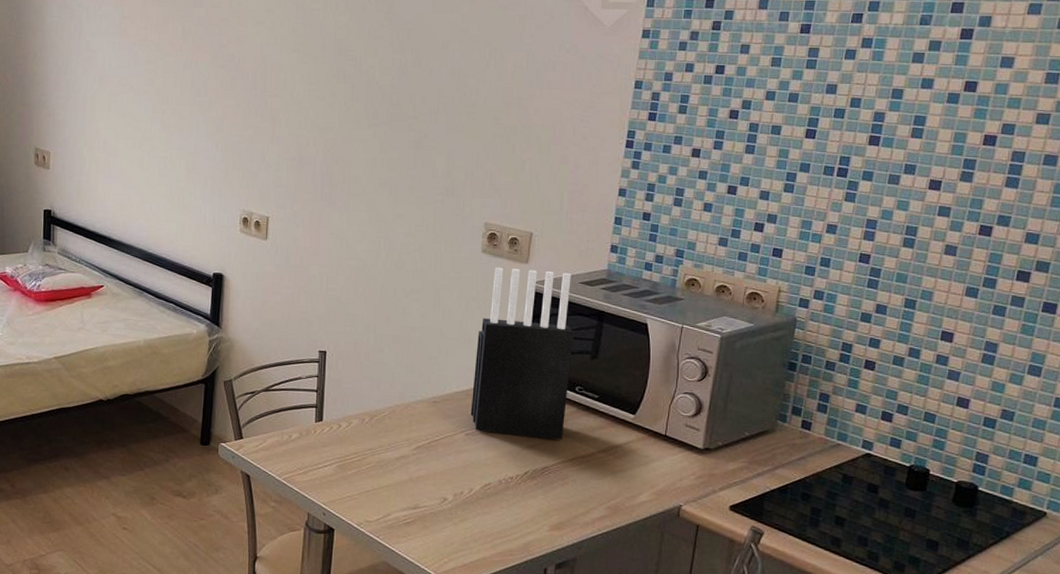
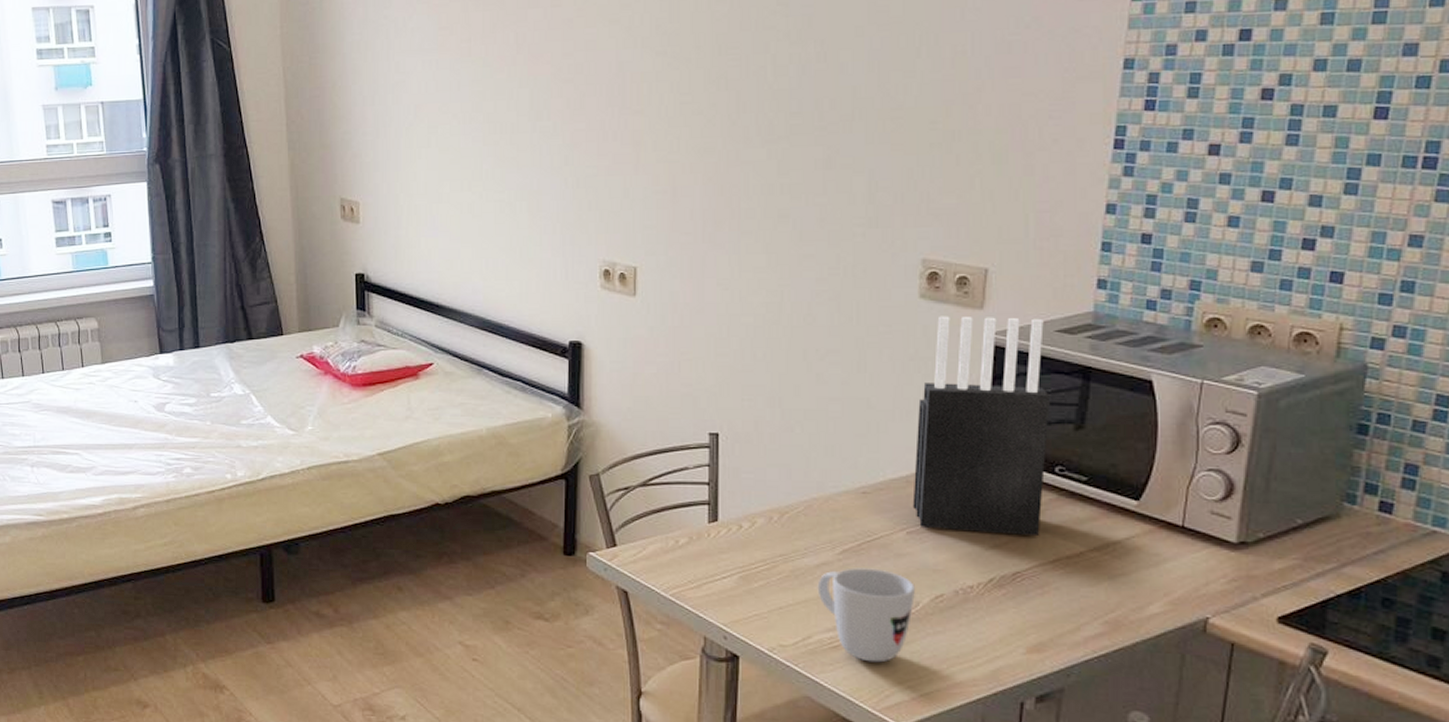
mug: none [396,461,470,536] -> present [817,568,915,663]

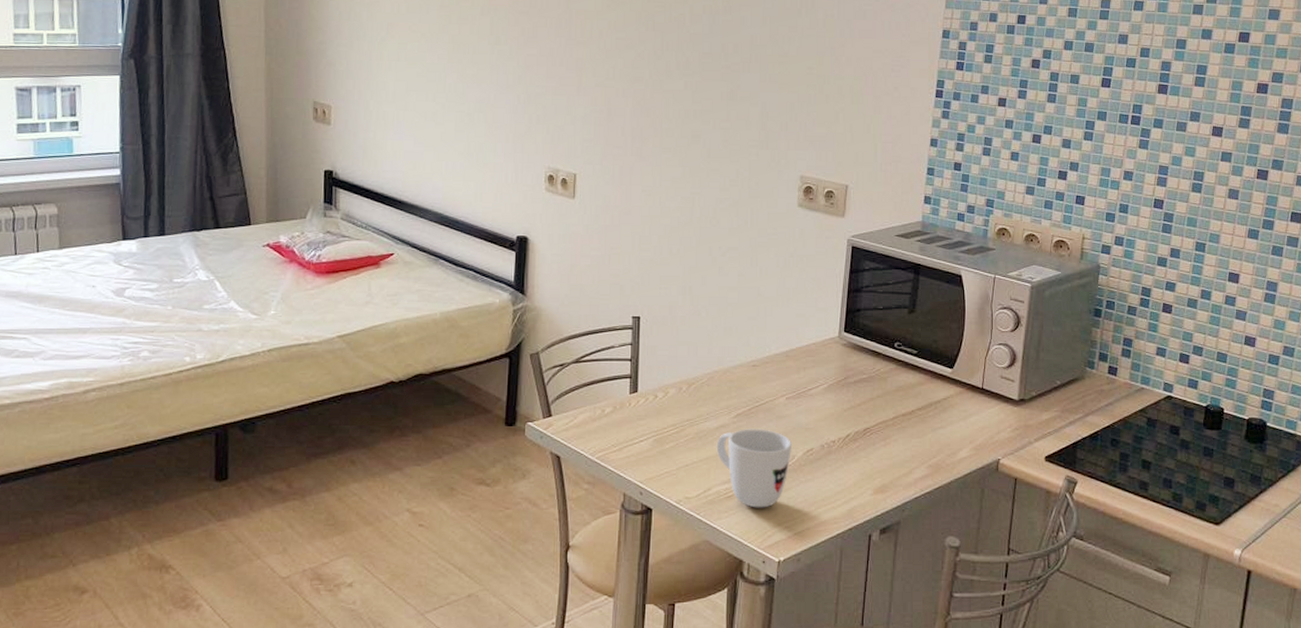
knife block: present [912,316,1050,535] -> none [791,221,891,398]

